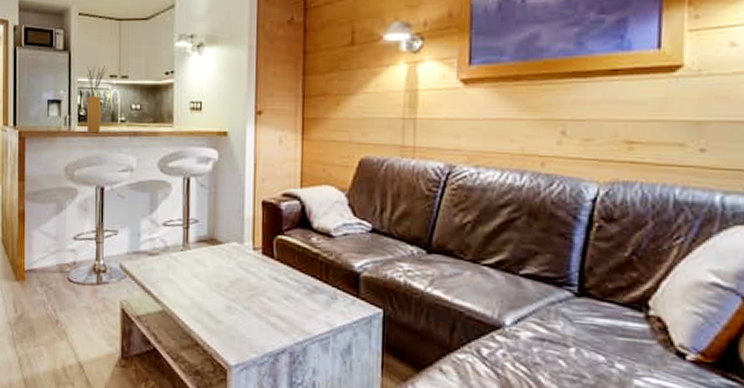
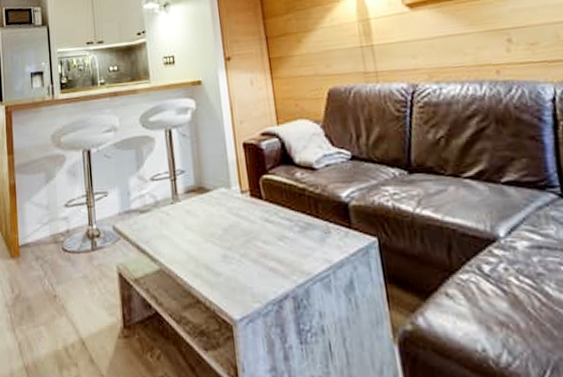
vase: present [87,66,107,134] -> none [65,34,84,99]

